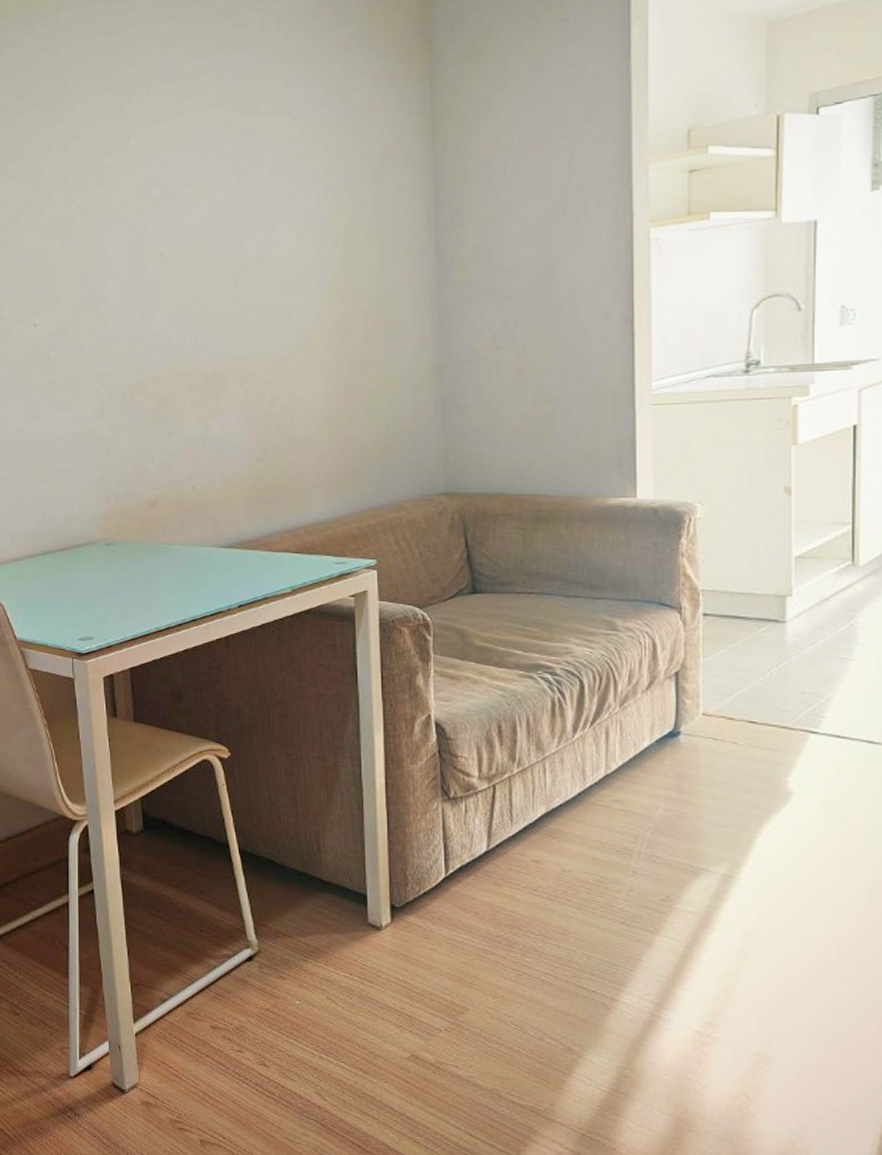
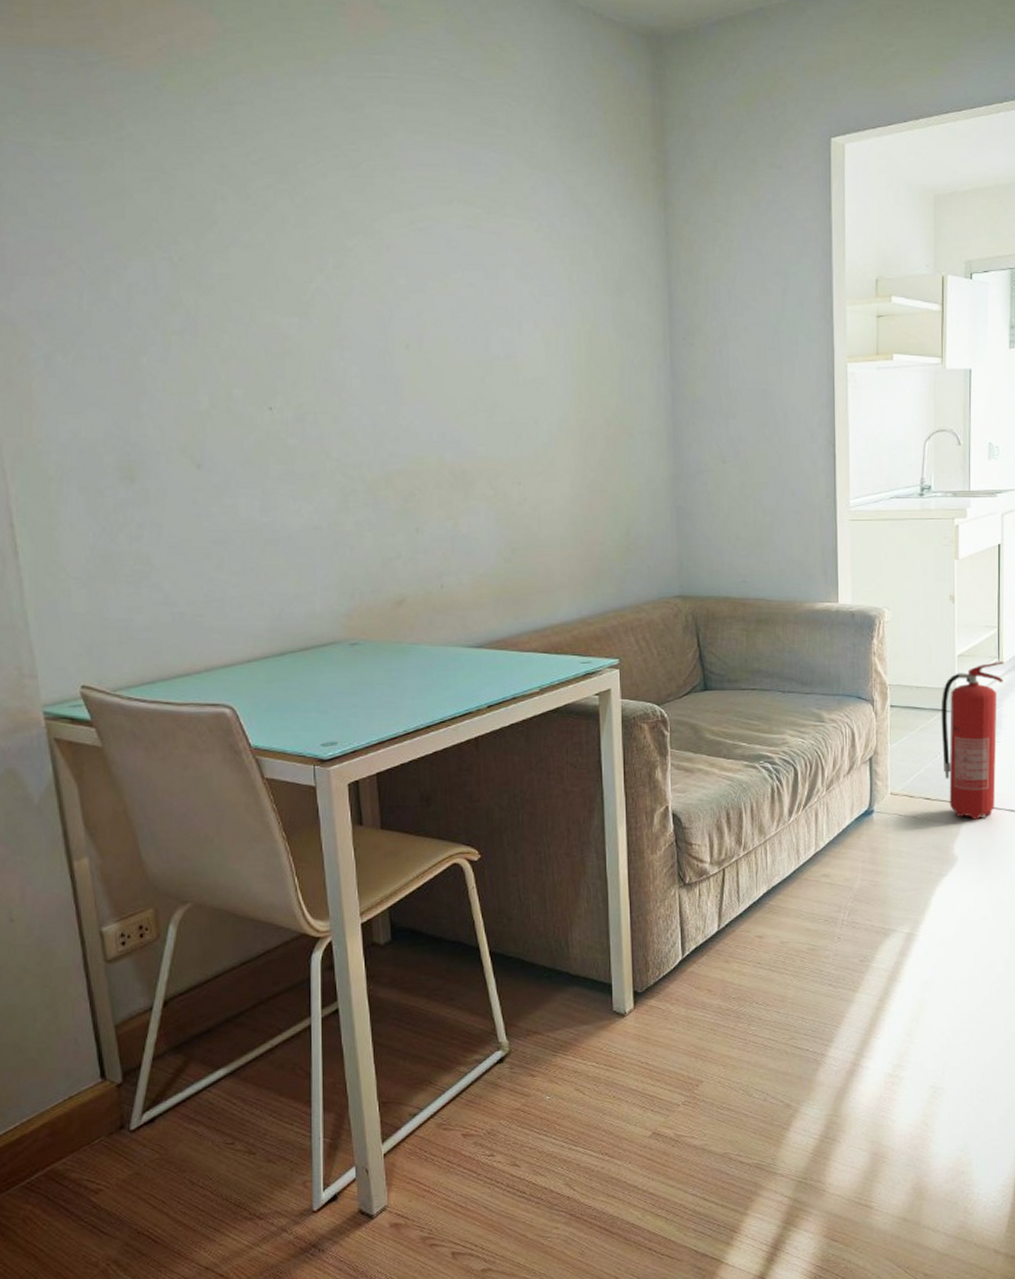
fire extinguisher: none [771,564,861,750] -> present [941,662,1004,820]

